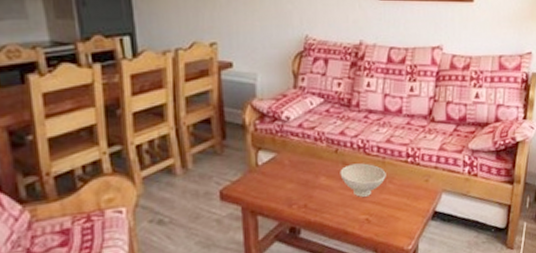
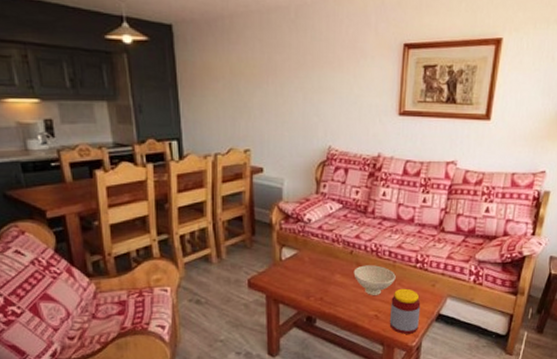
jar: none [382,186,415,238] -> present [389,288,421,334]

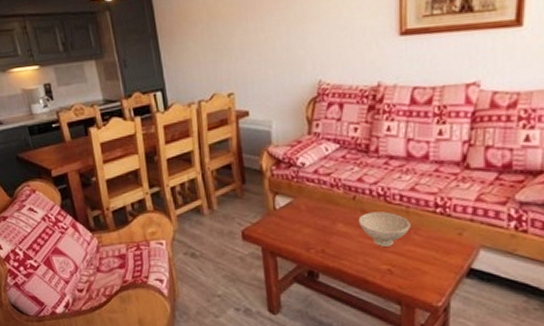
jar: present [389,288,421,334] -> none [406,238,446,292]

